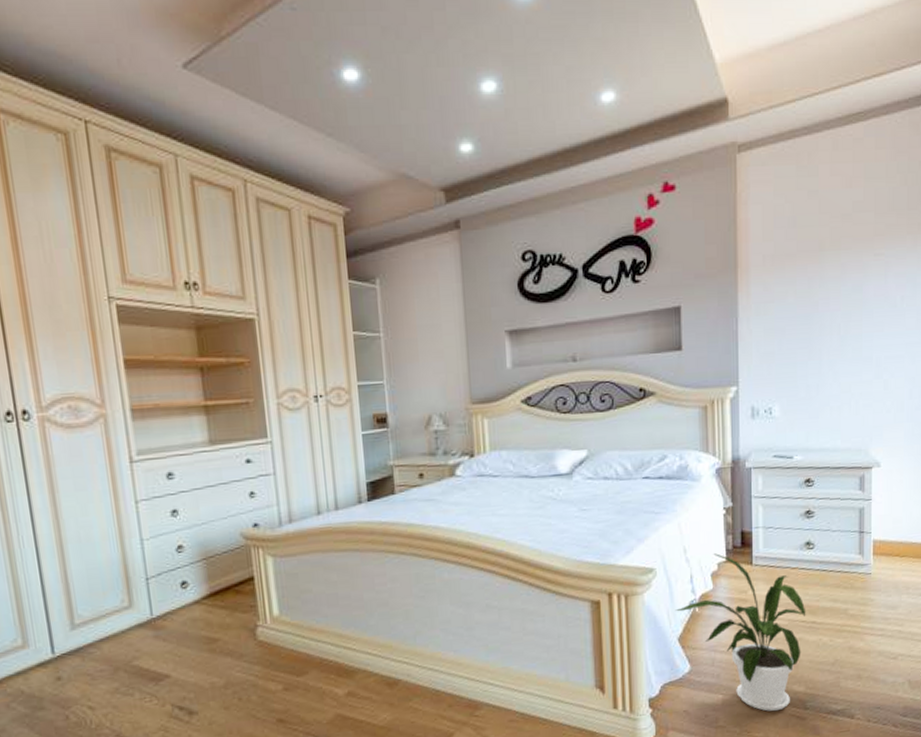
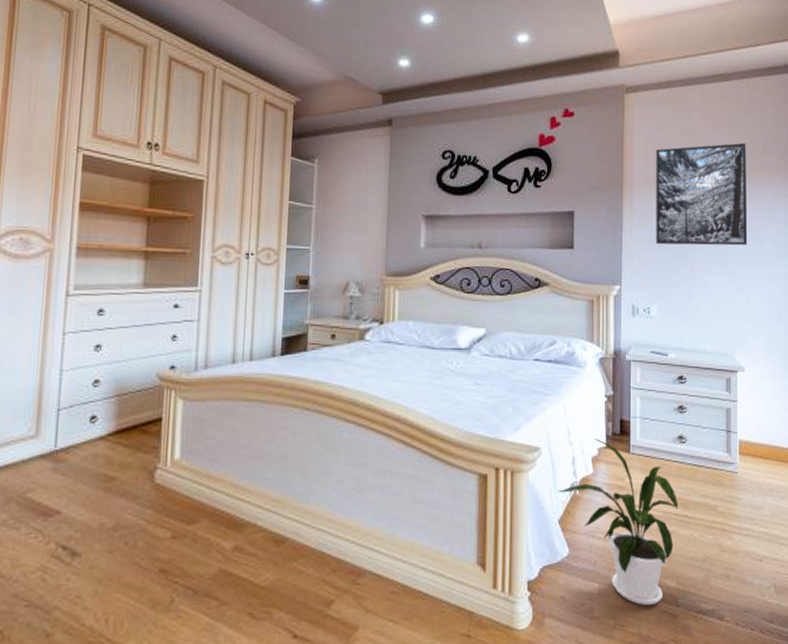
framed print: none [776,198,887,335] -> present [656,142,748,246]

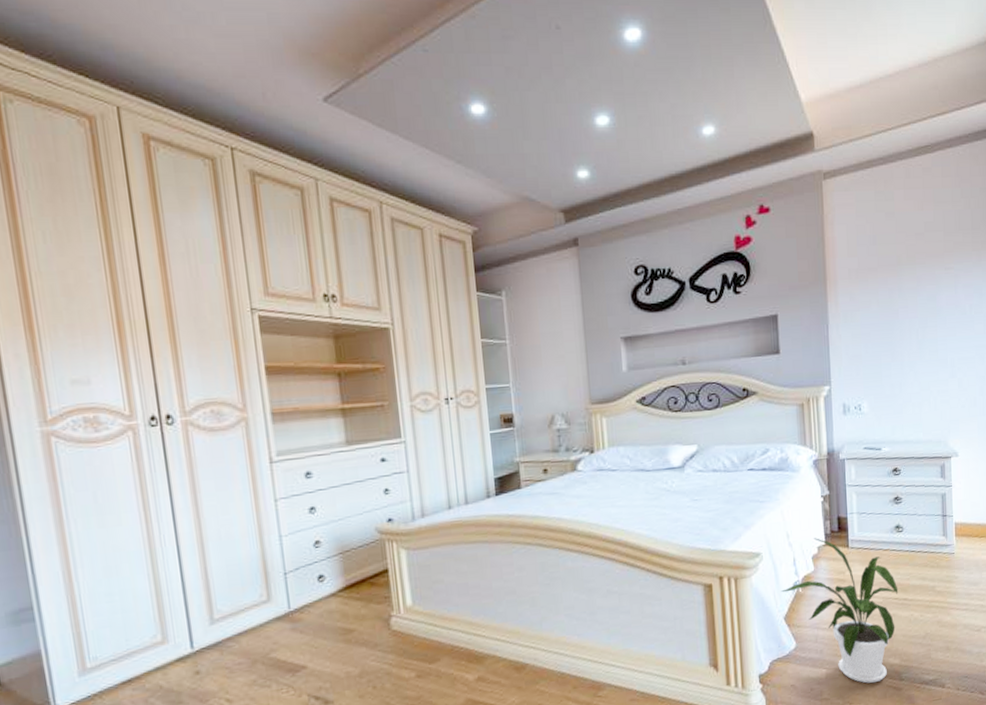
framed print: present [656,142,748,246] -> none [859,219,958,339]

